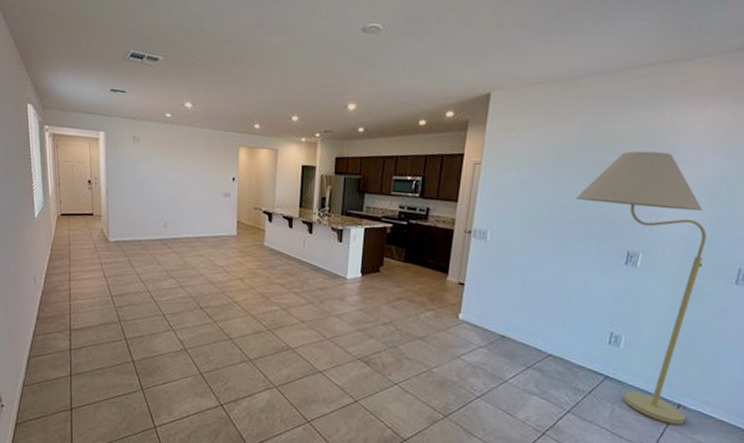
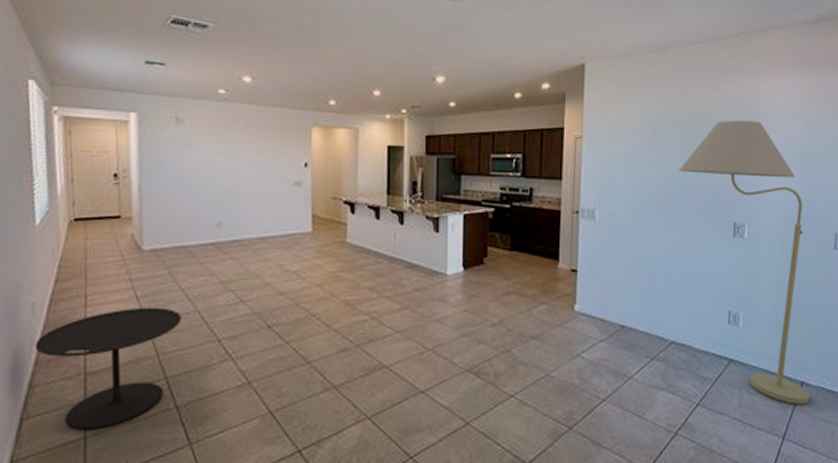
side table: none [36,284,138,371] -> present [34,307,183,430]

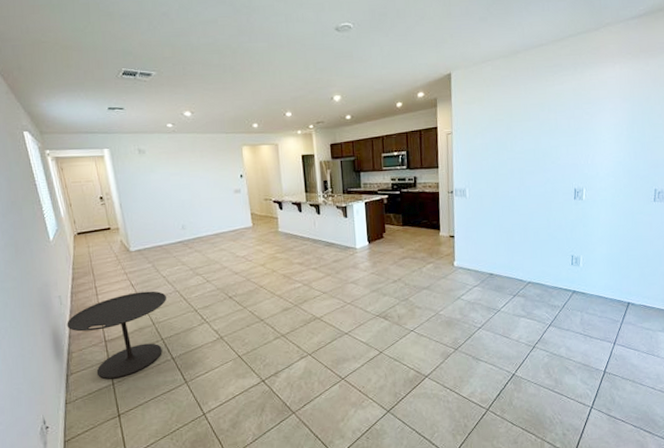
floor lamp: present [679,120,811,404] -> none [530,105,635,319]

